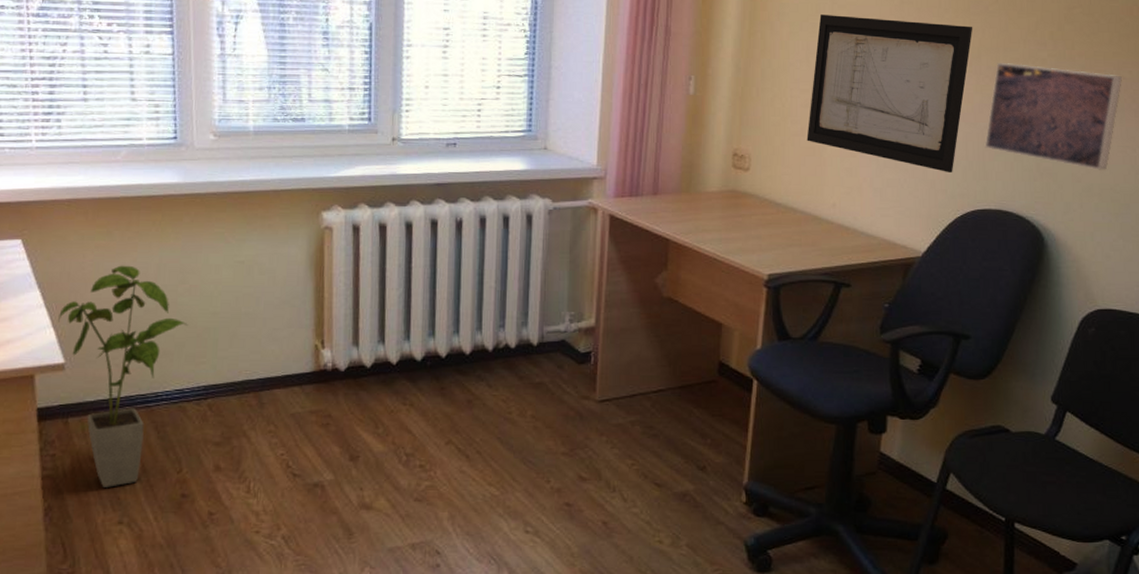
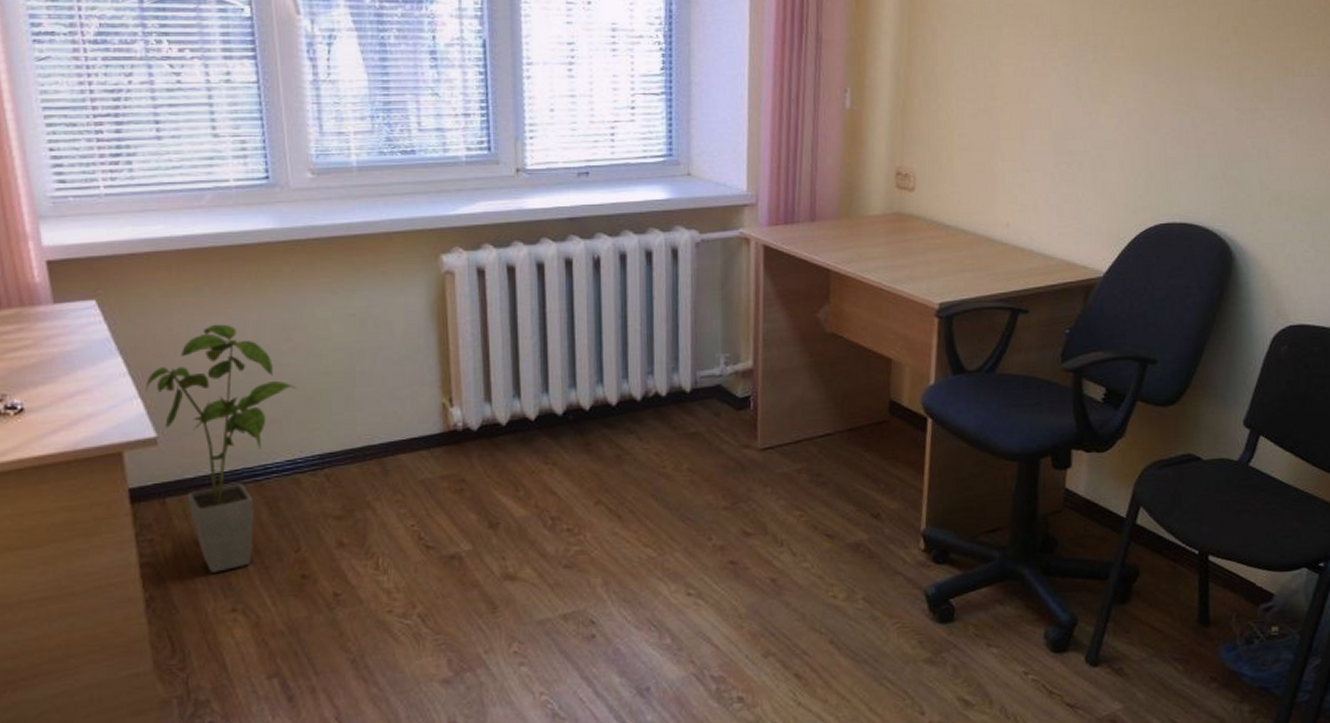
wall art: present [806,15,973,172] -> none [975,15,1151,184]
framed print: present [984,63,1122,170] -> none [1167,63,1311,176]

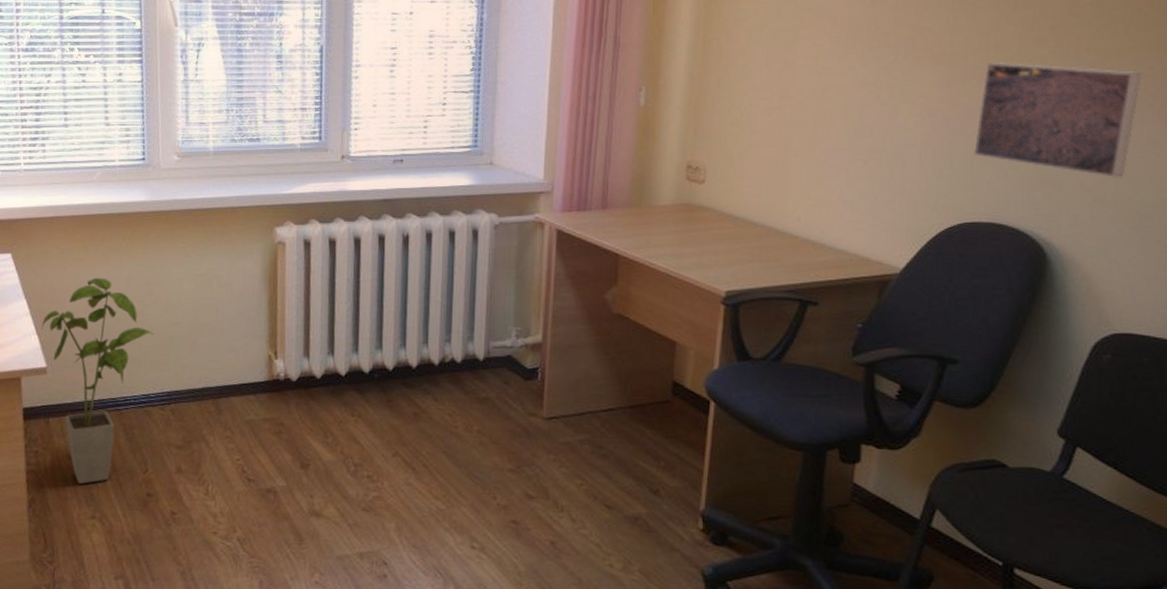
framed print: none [1167,63,1311,176] -> present [973,63,1141,178]

